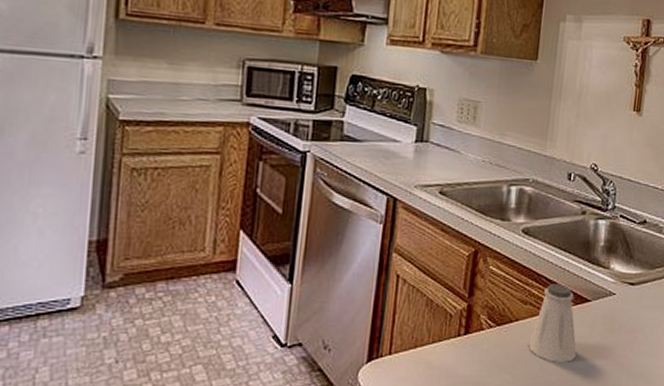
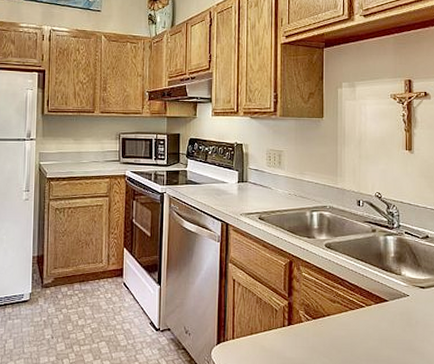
saltshaker: present [529,284,577,364] -> none [340,287,382,351]

